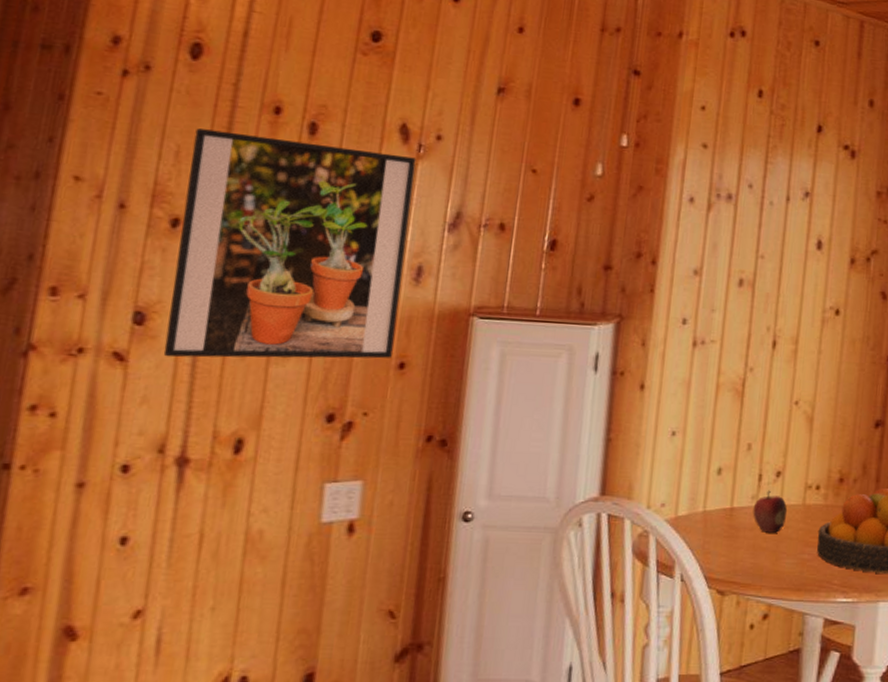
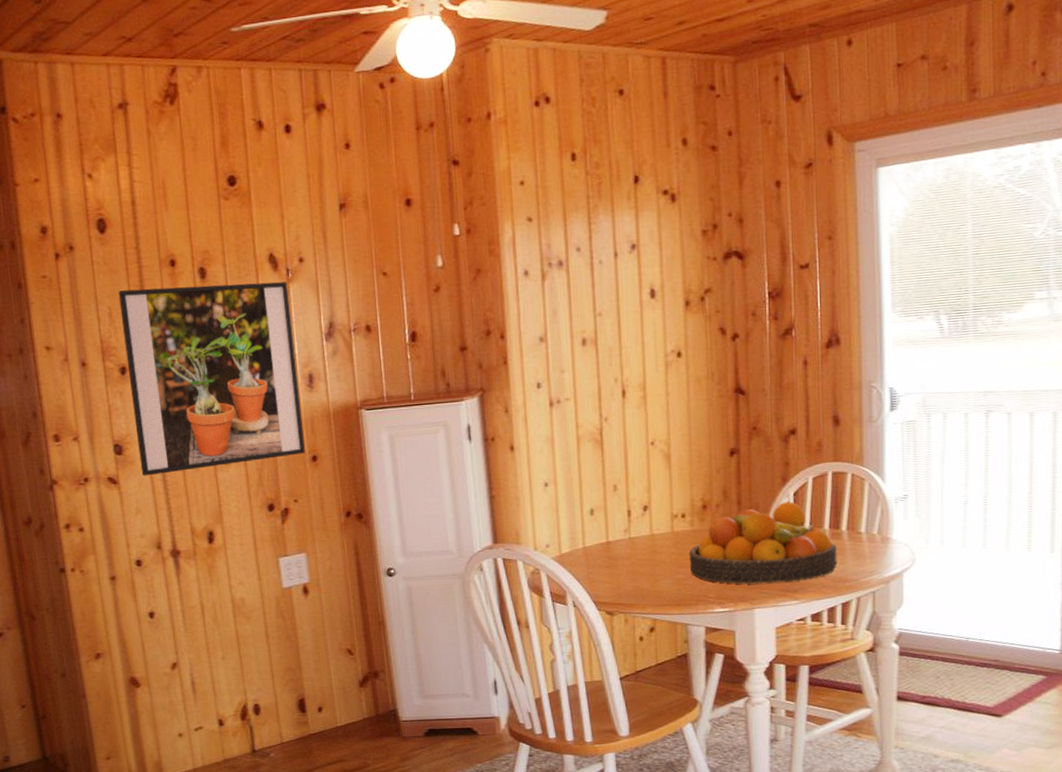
fruit: present [753,490,788,533] -> none [627,523,659,560]

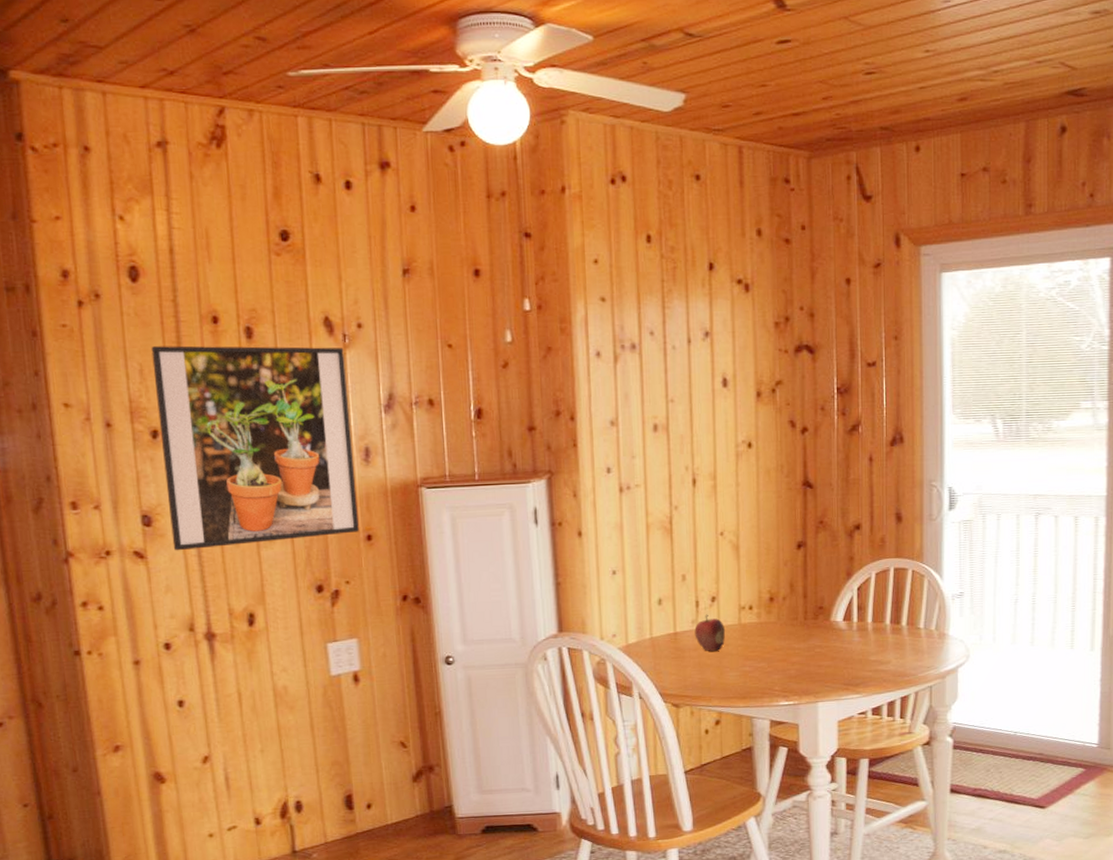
fruit: none [627,523,659,560] -> present [694,614,726,651]
fruit bowl: present [689,502,837,585] -> none [755,596,897,678]

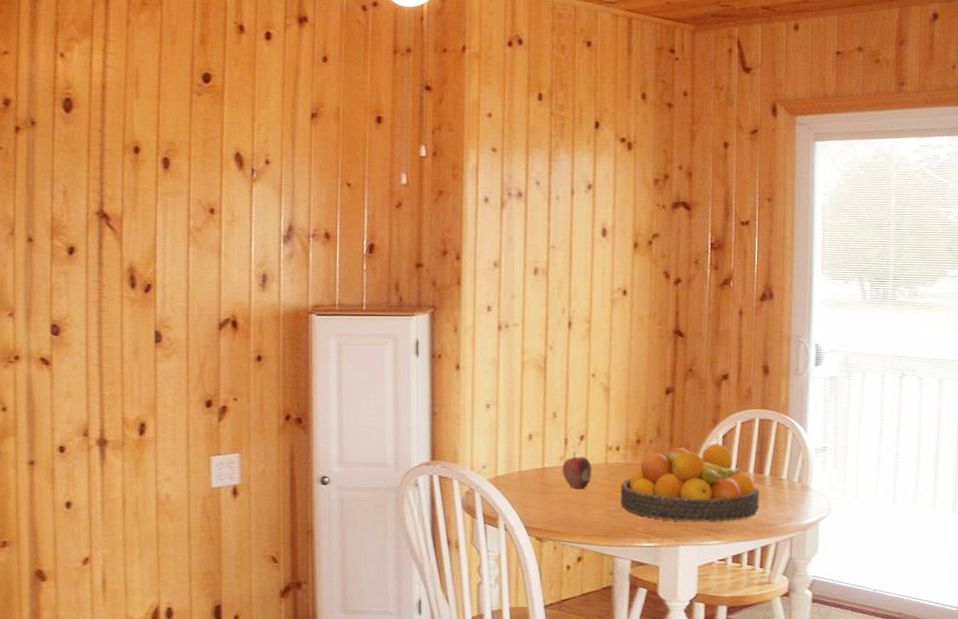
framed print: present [151,345,359,551] -> none [76,171,251,360]
fruit bowl: none [755,596,897,678] -> present [620,444,760,522]

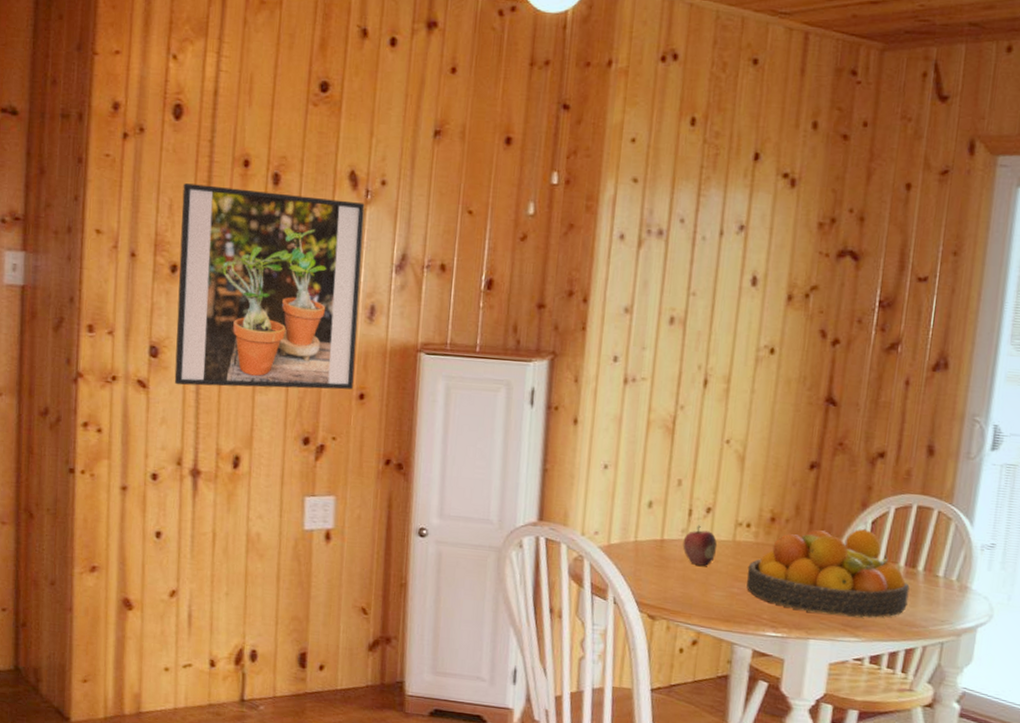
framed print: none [76,171,251,360] -> present [174,183,365,390]

